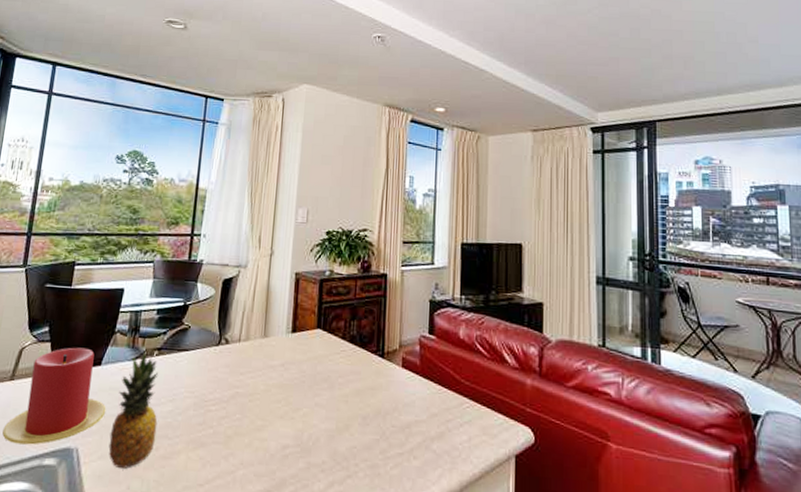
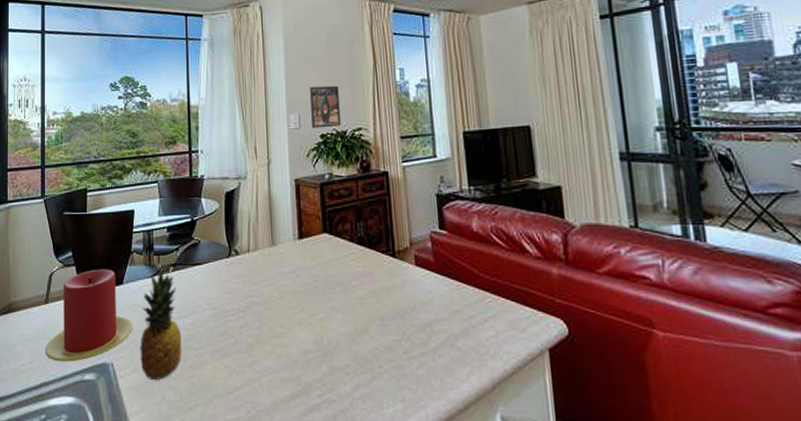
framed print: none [318,183,350,226] -> present [309,85,341,129]

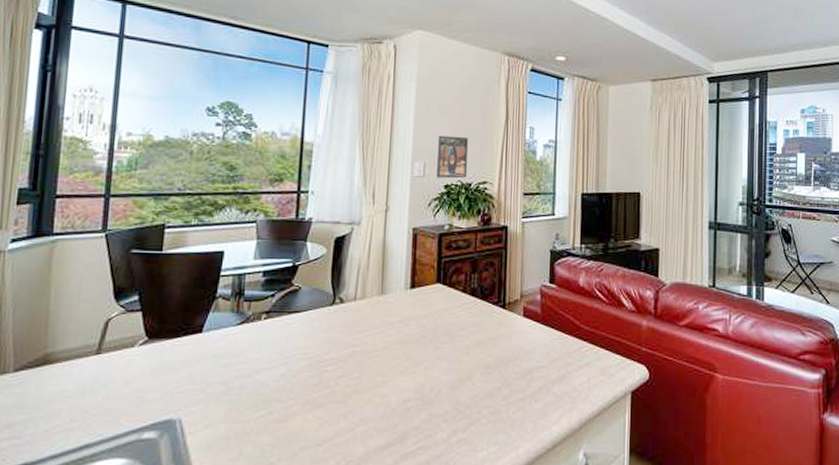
candle: present [45,269,133,362] -> none [91,315,211,420]
fruit: present [140,269,182,380] -> none [216,316,269,435]

